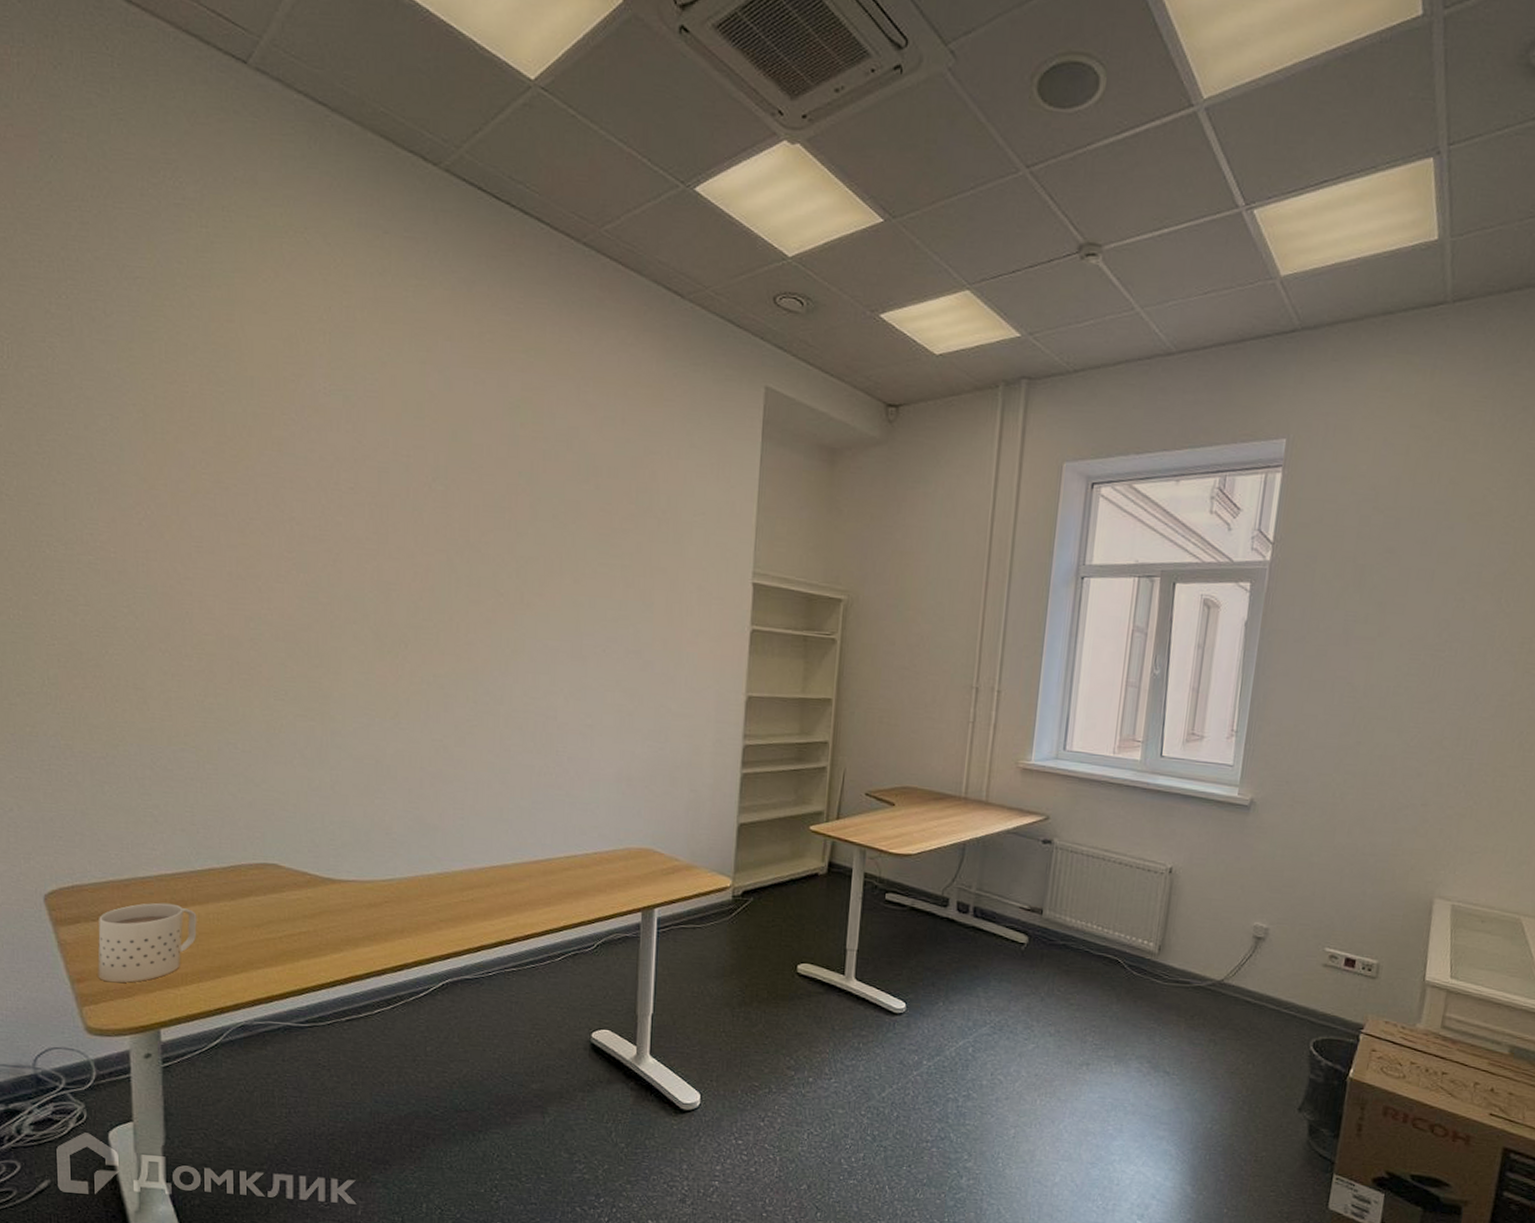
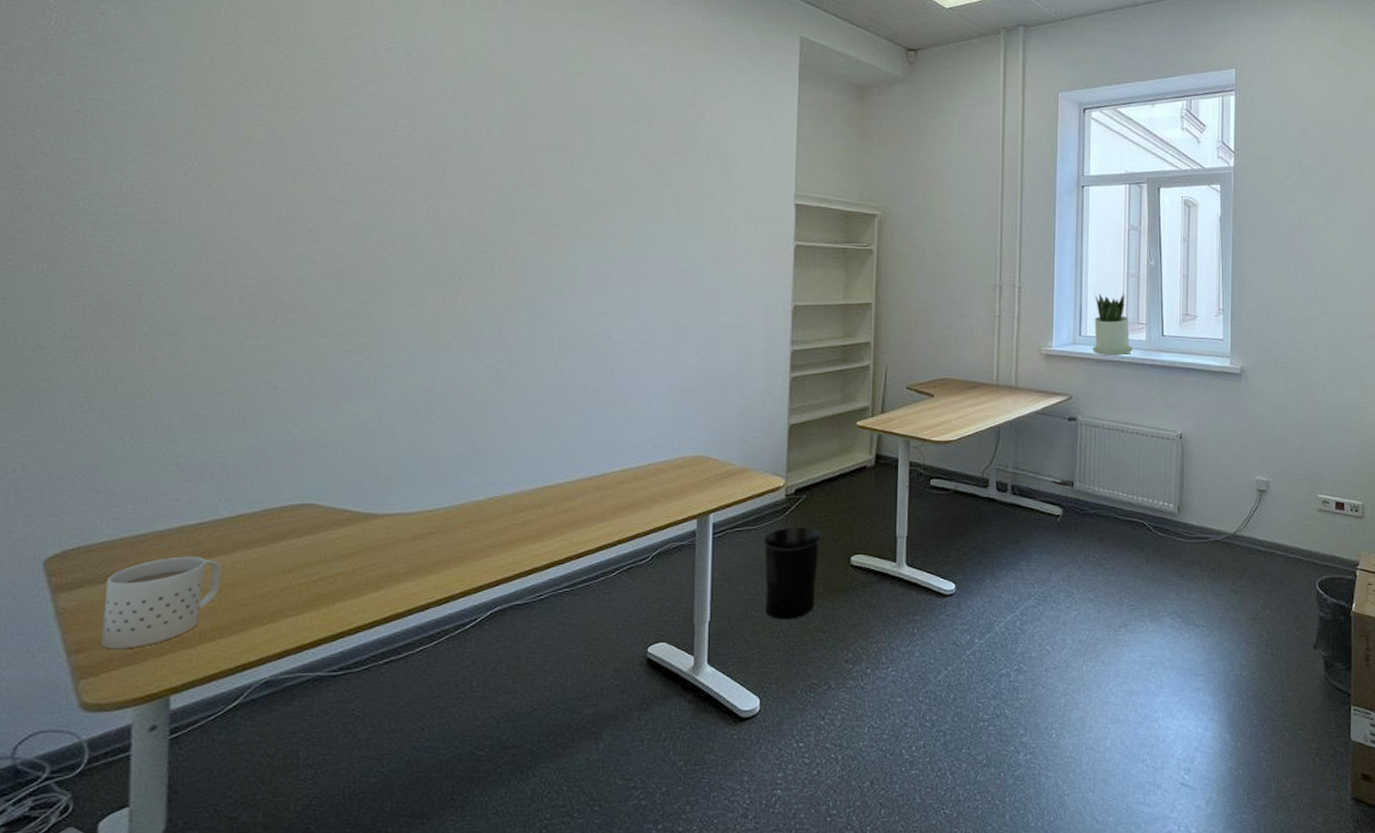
waste bin: none [708,928,769,1021] -> present [763,526,823,620]
planter: none [1077,703,1125,776] -> present [1092,293,1133,357]

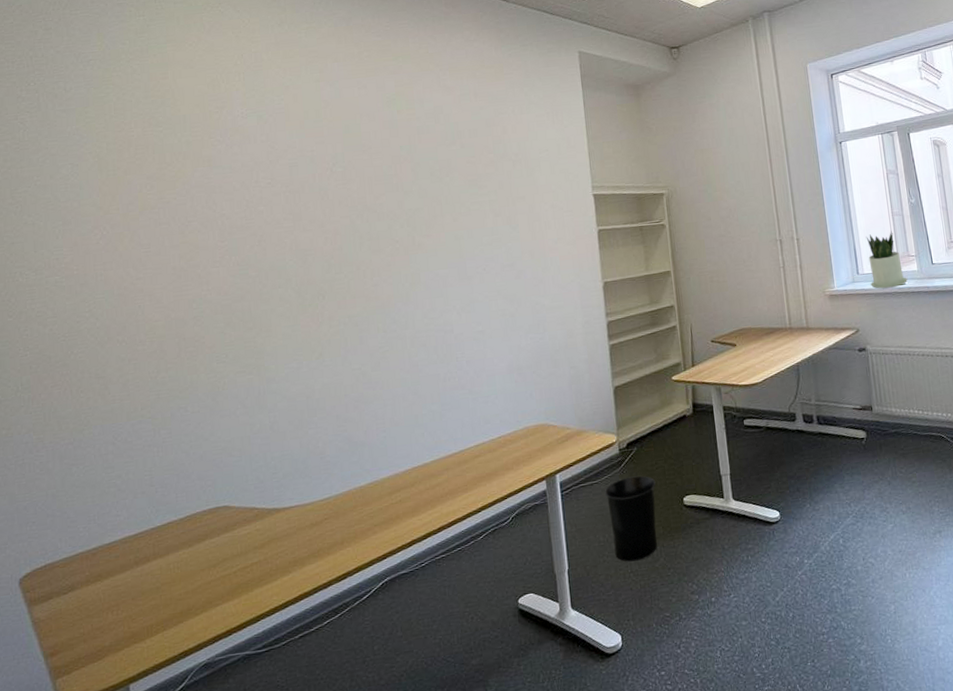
mug: present [100,556,221,650] -> none [69,562,160,650]

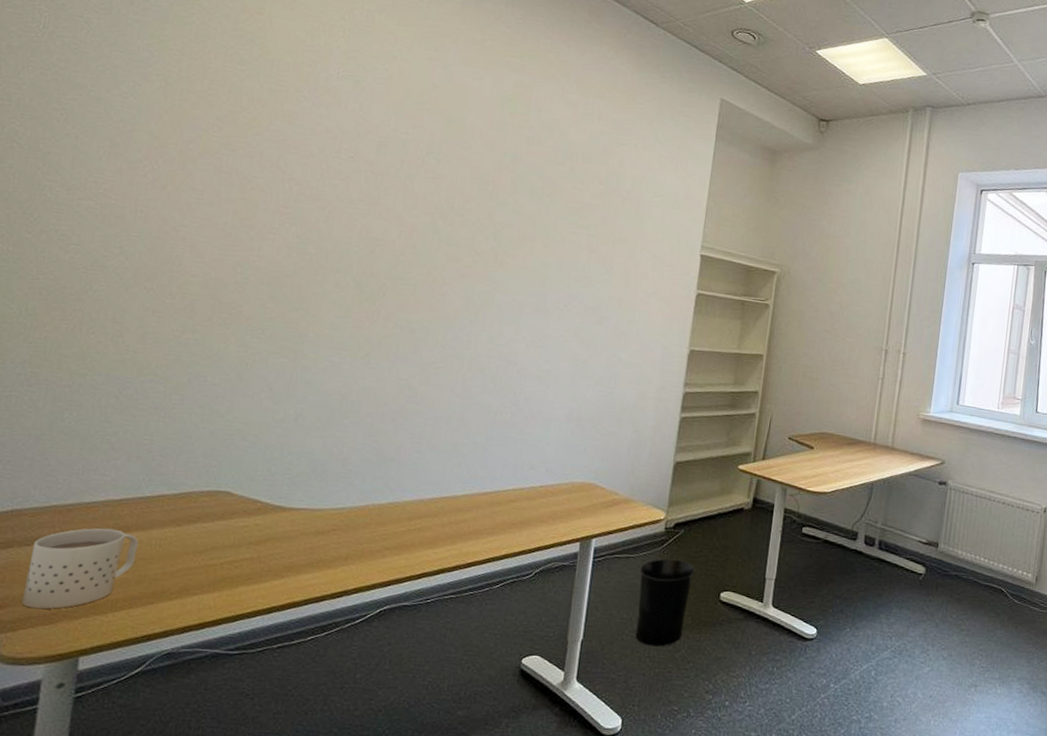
mug: none [69,562,160,650] -> present [21,528,139,609]
planter: present [866,231,908,289] -> none [968,366,1007,428]

